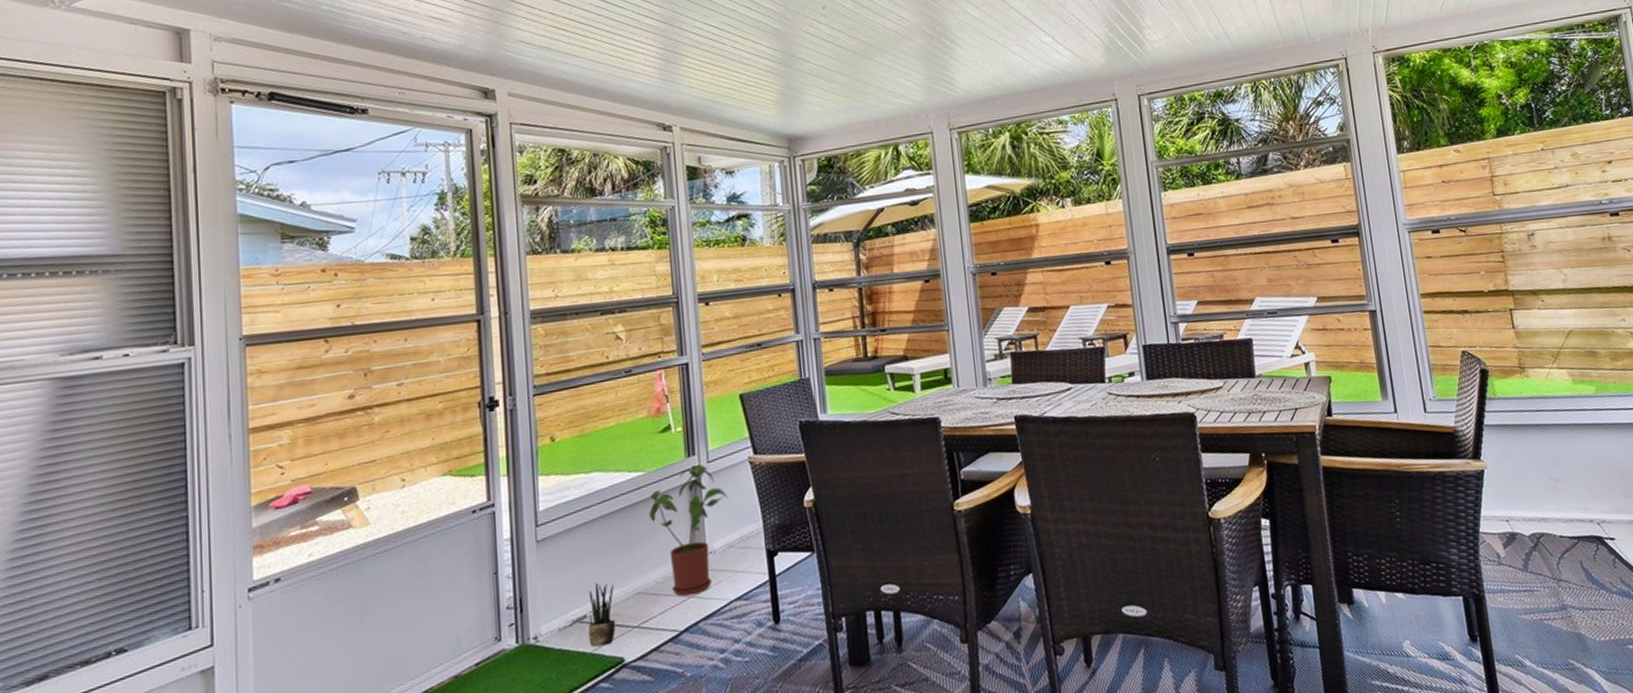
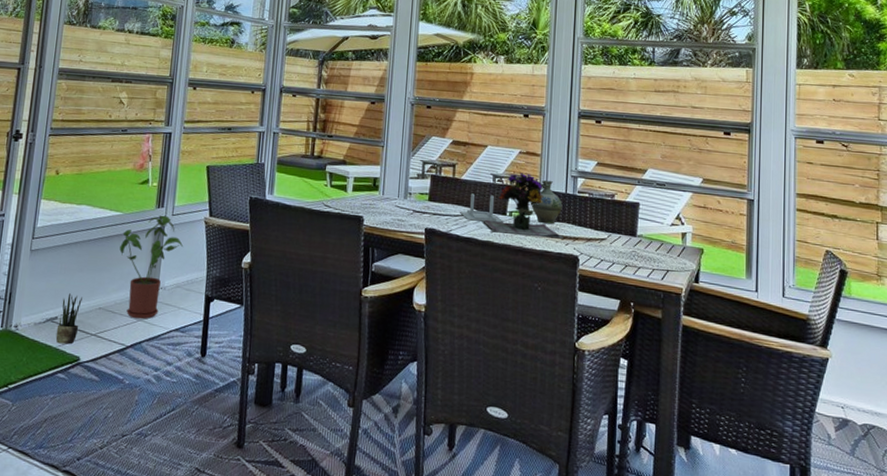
napkin holder: none [1051,362,1103,398] -> present [460,193,503,223]
flower arrangement: none [1078,329,1175,405] -> present [481,171,564,239]
pitcher: none [1121,332,1168,384] -> present [526,179,563,224]

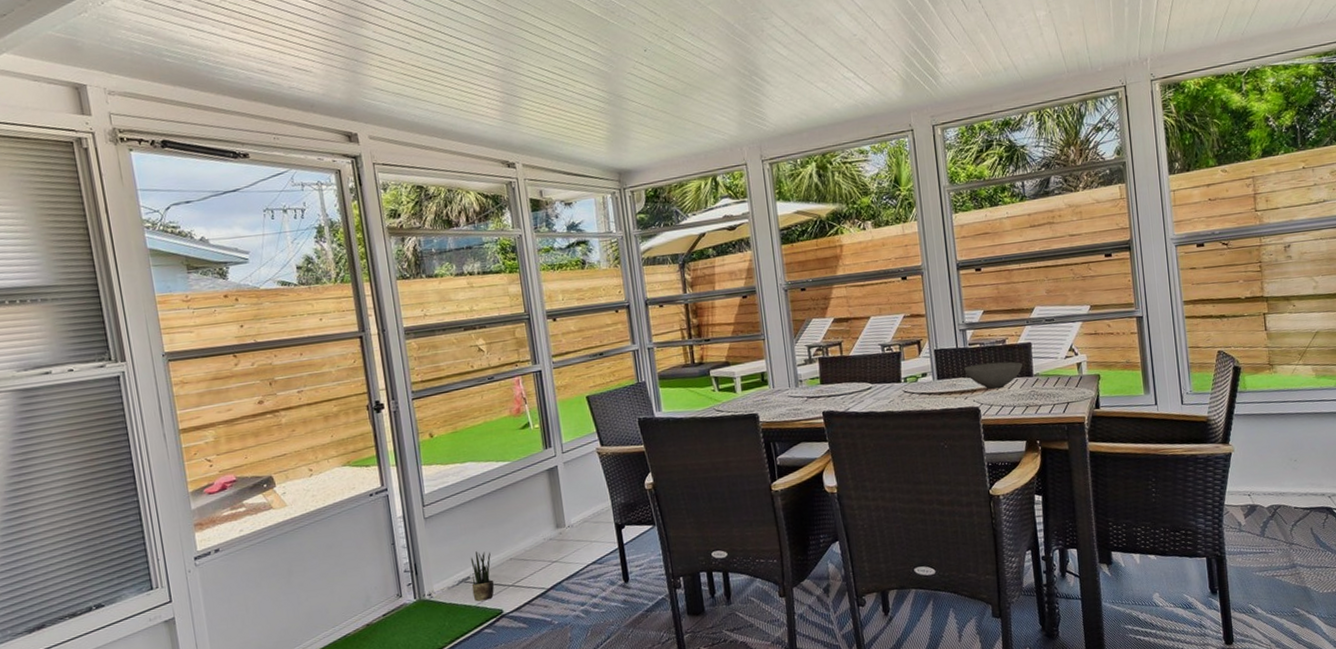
house plant: present [119,215,184,319] -> none [515,454,582,562]
napkin holder: present [460,193,503,223] -> none [854,365,900,396]
flower arrangement: present [481,171,564,239] -> none [877,336,962,402]
pitcher: present [526,179,563,224] -> none [916,338,956,383]
bowl: none [569,213,628,242] -> present [964,361,1022,390]

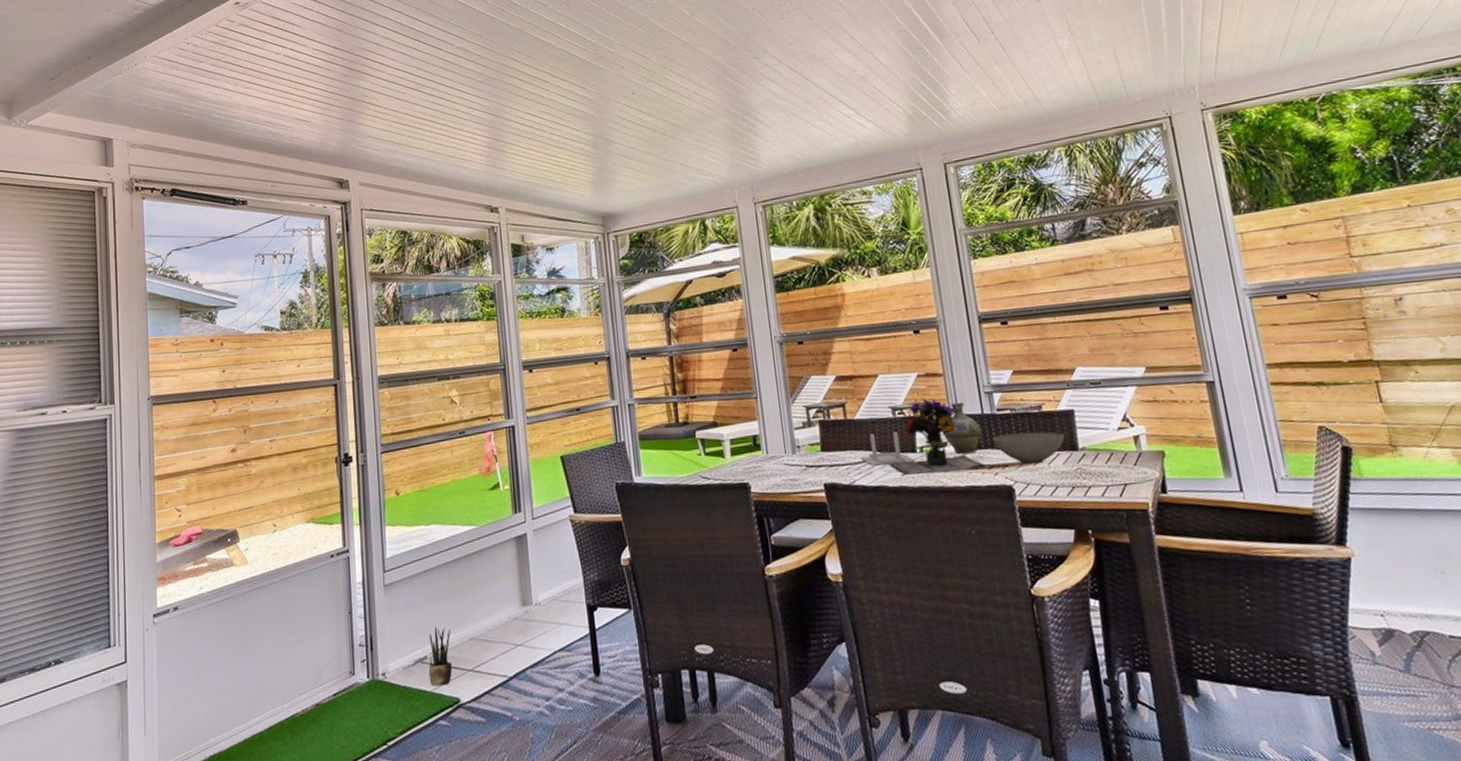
napkin holder: none [854,365,900,396] -> present [861,431,915,466]
flower arrangement: none [877,336,962,402] -> present [889,398,991,475]
pitcher: none [916,338,956,383] -> present [932,401,982,455]

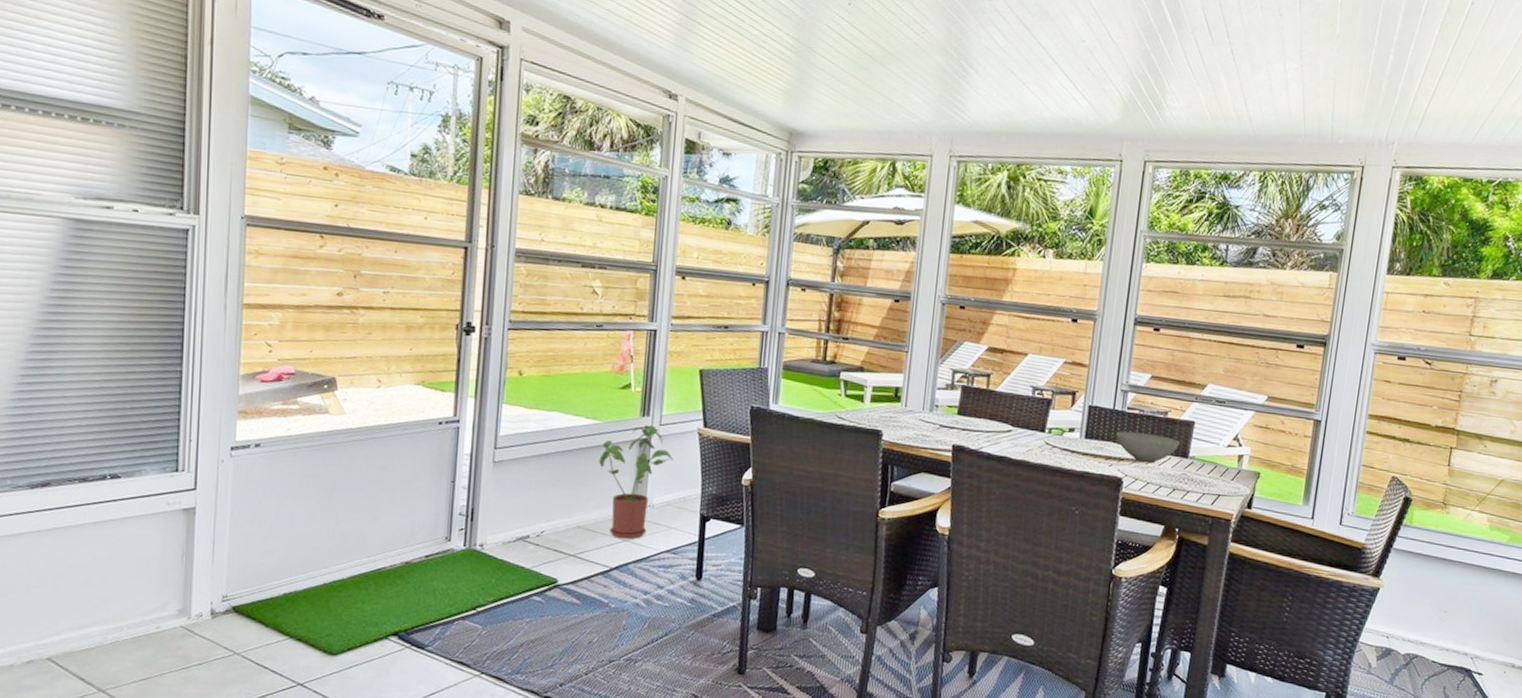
potted plant: present [428,627,453,687] -> none [528,510,557,566]
house plant: none [481,520,552,645] -> present [599,424,674,540]
napkin holder: present [861,431,915,466] -> none [993,407,1041,441]
flower arrangement: present [889,398,991,475] -> none [1016,384,1108,459]
pitcher: present [932,401,982,455] -> none [1070,393,1109,443]

